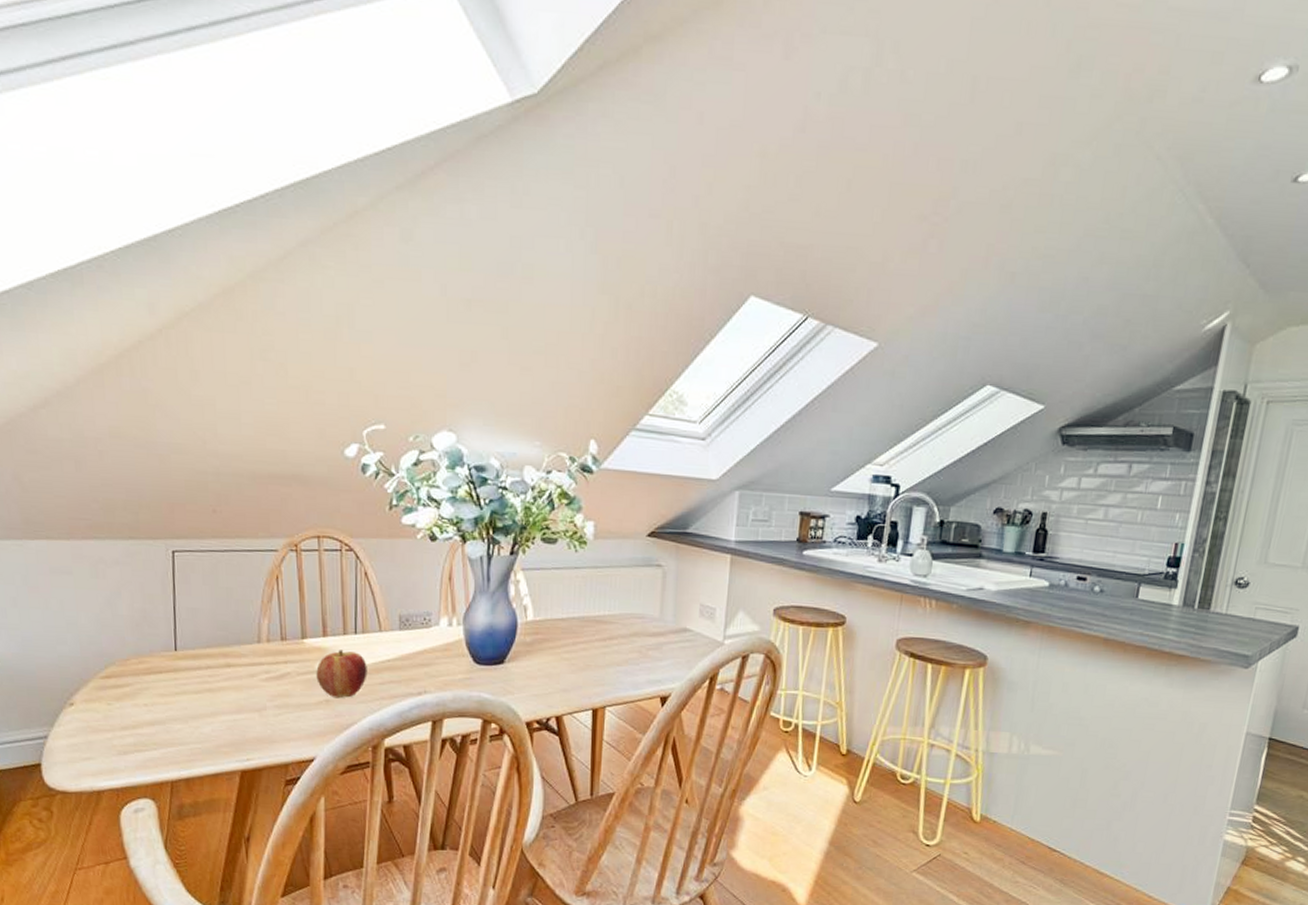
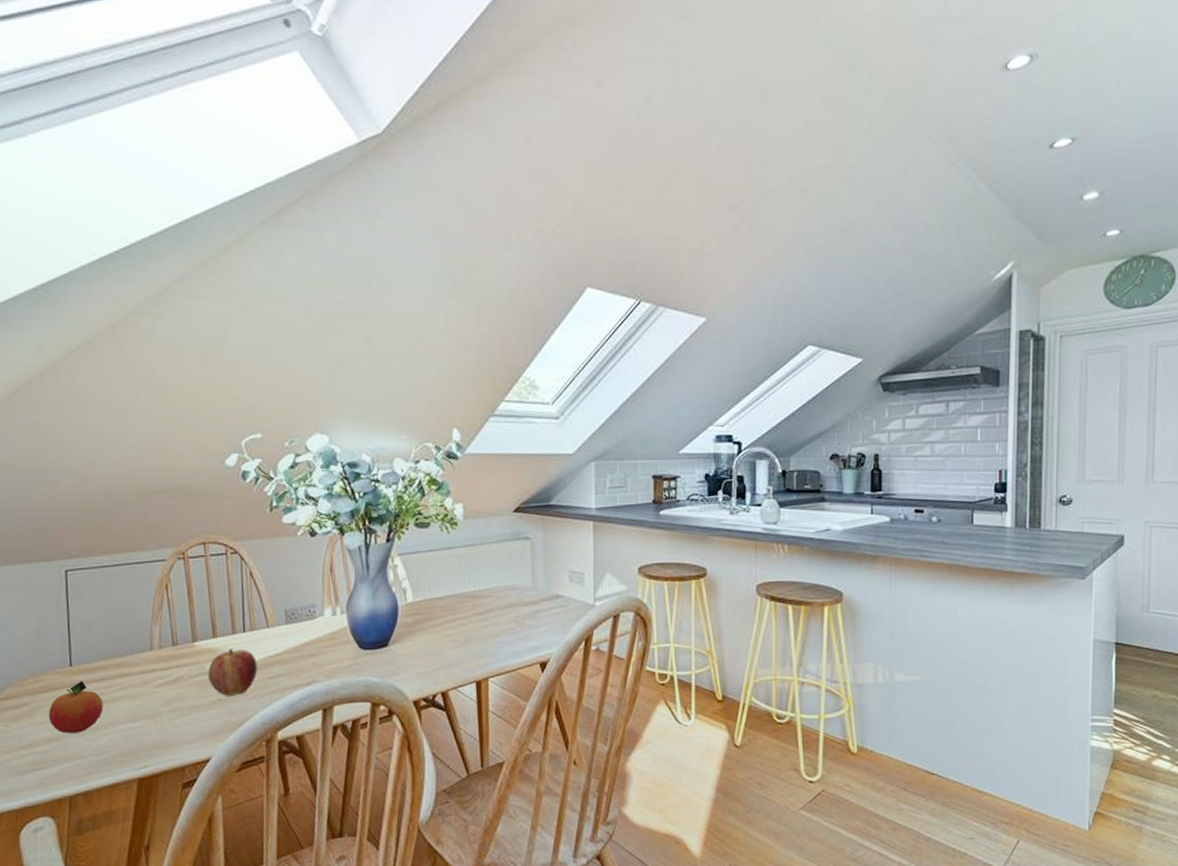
fruit: none [151,667,208,719] -> present [48,681,104,734]

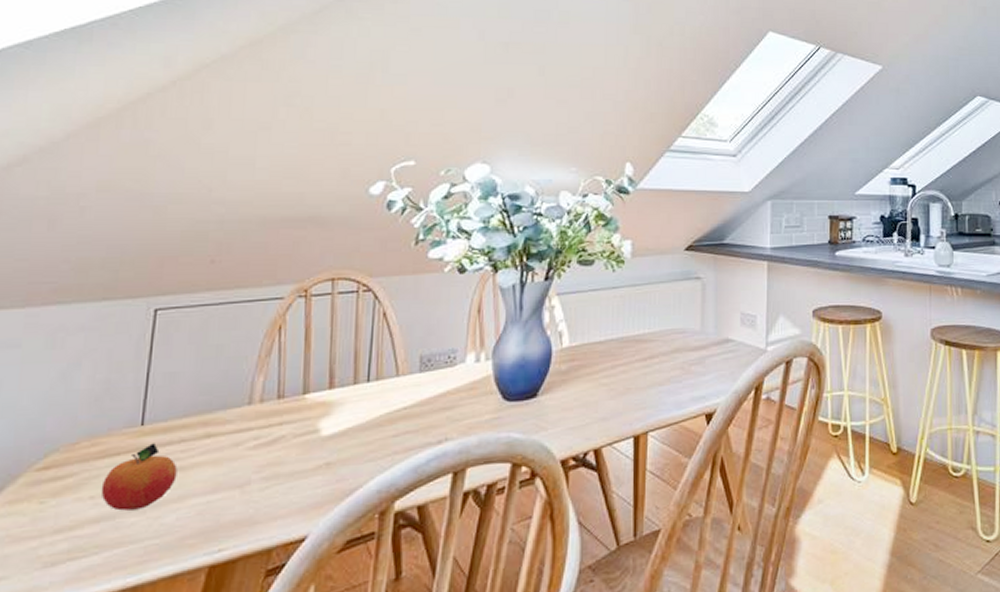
apple: present [208,649,258,697] -> none [317,402,380,460]

